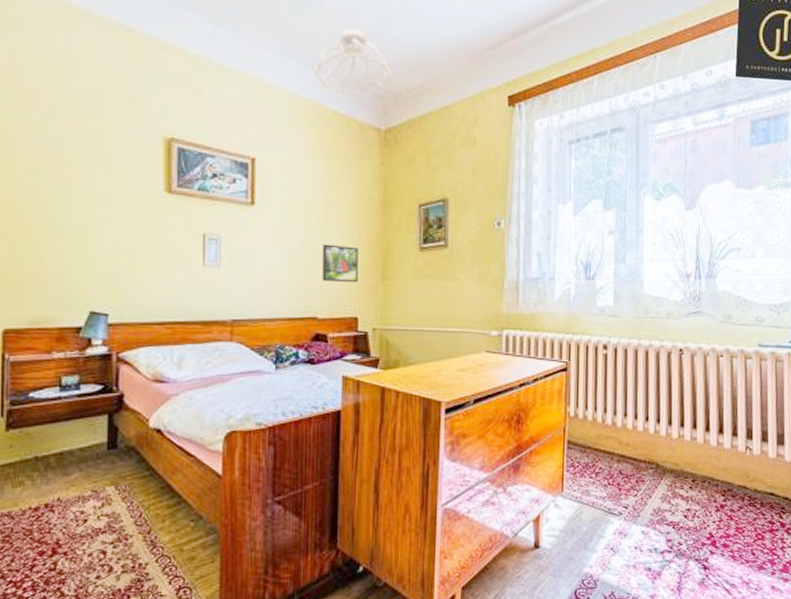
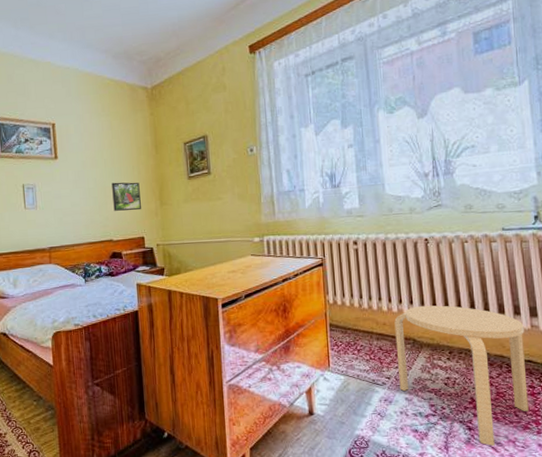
ceiling light fixture: present [314,28,392,95] -> none [92,12,152,65]
stool: none [637,426,770,588] -> present [394,305,529,446]

